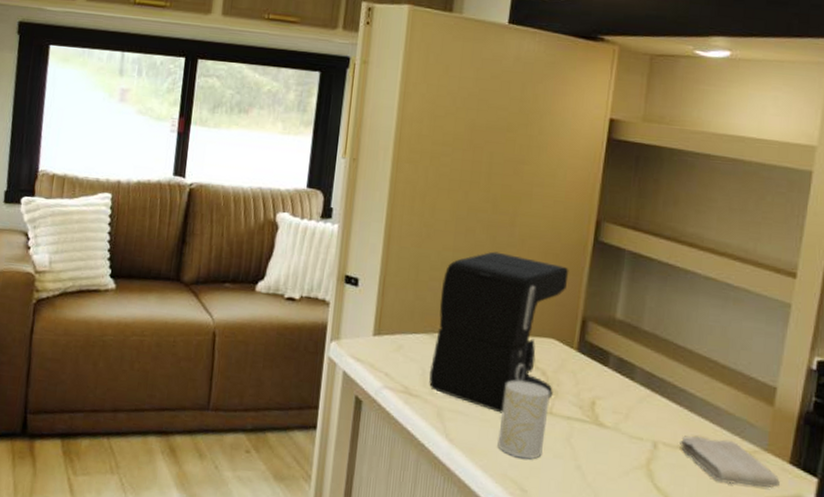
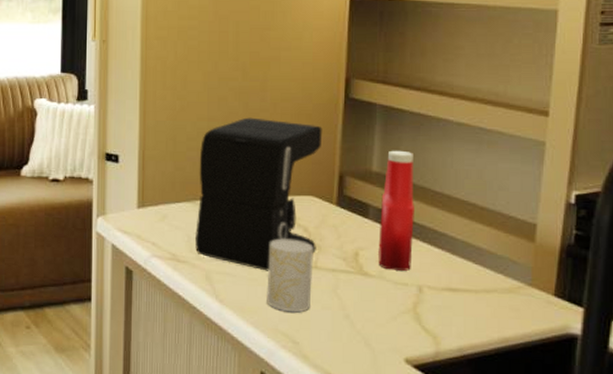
ketchup bottle: none [614,298,659,425] -> present [378,150,414,271]
washcloth: present [680,436,780,488] -> none [444,277,546,321]

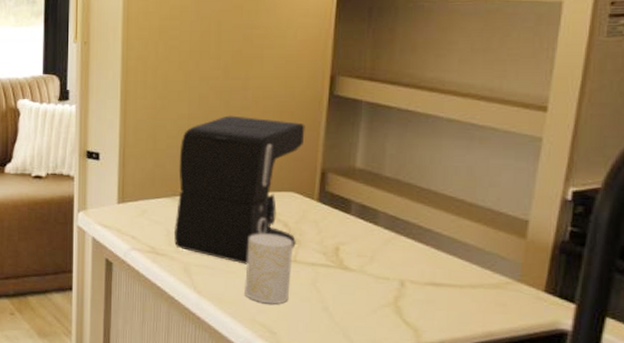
ketchup bottle: present [378,150,414,271] -> none [359,147,399,266]

